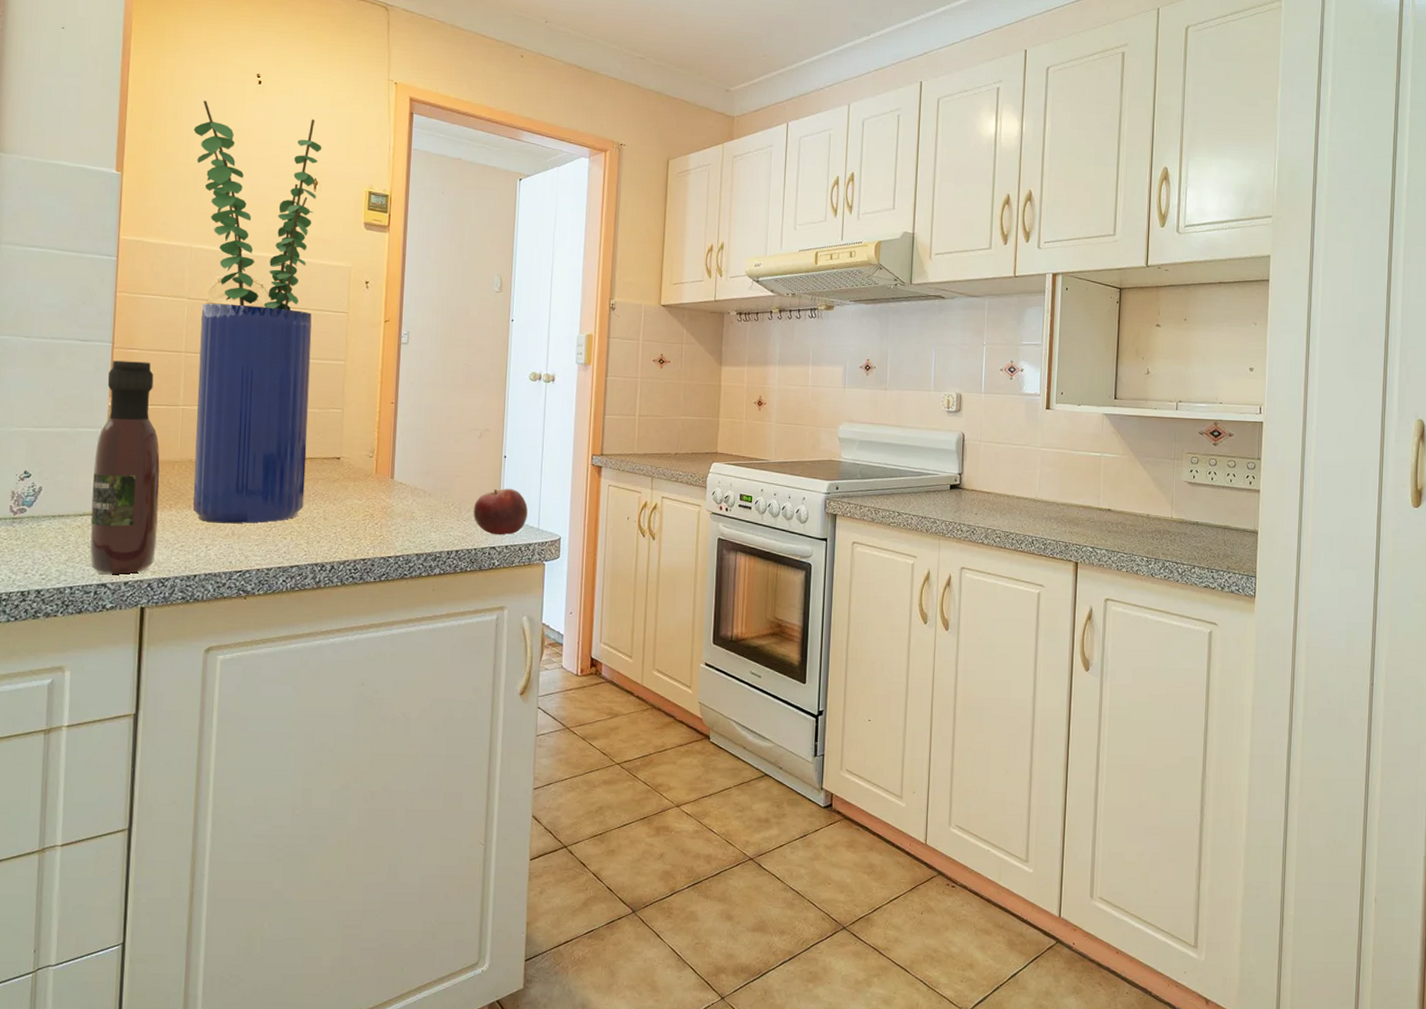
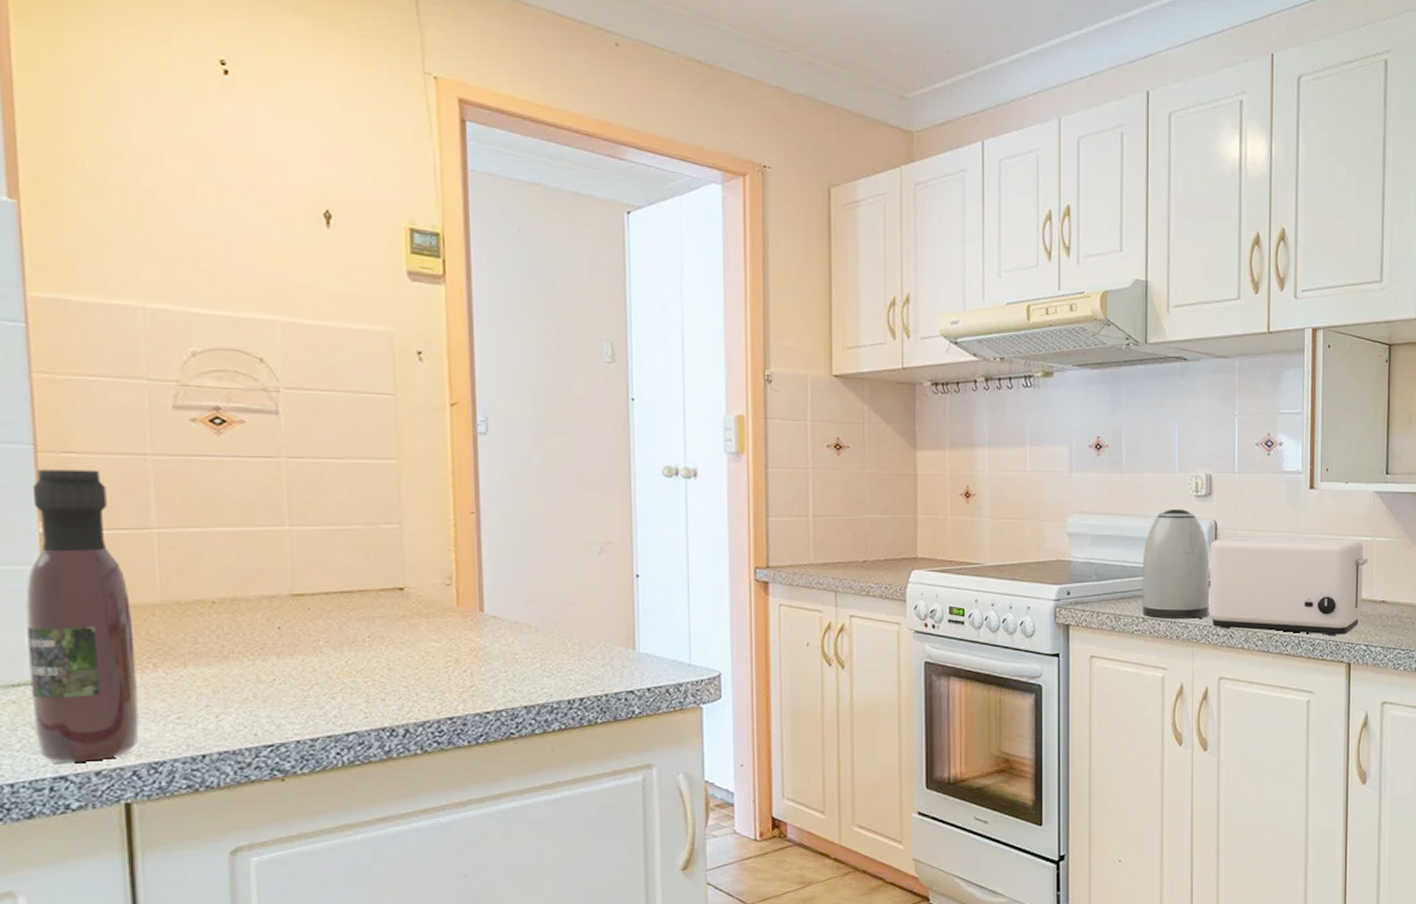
vase: present [193,100,322,523] -> none [127,96,357,684]
fruit: present [473,488,528,535] -> none [599,615,674,676]
kettle: none [898,421,957,516] -> present [1142,508,1210,620]
toaster: none [955,447,1096,538] -> present [1209,536,1368,636]

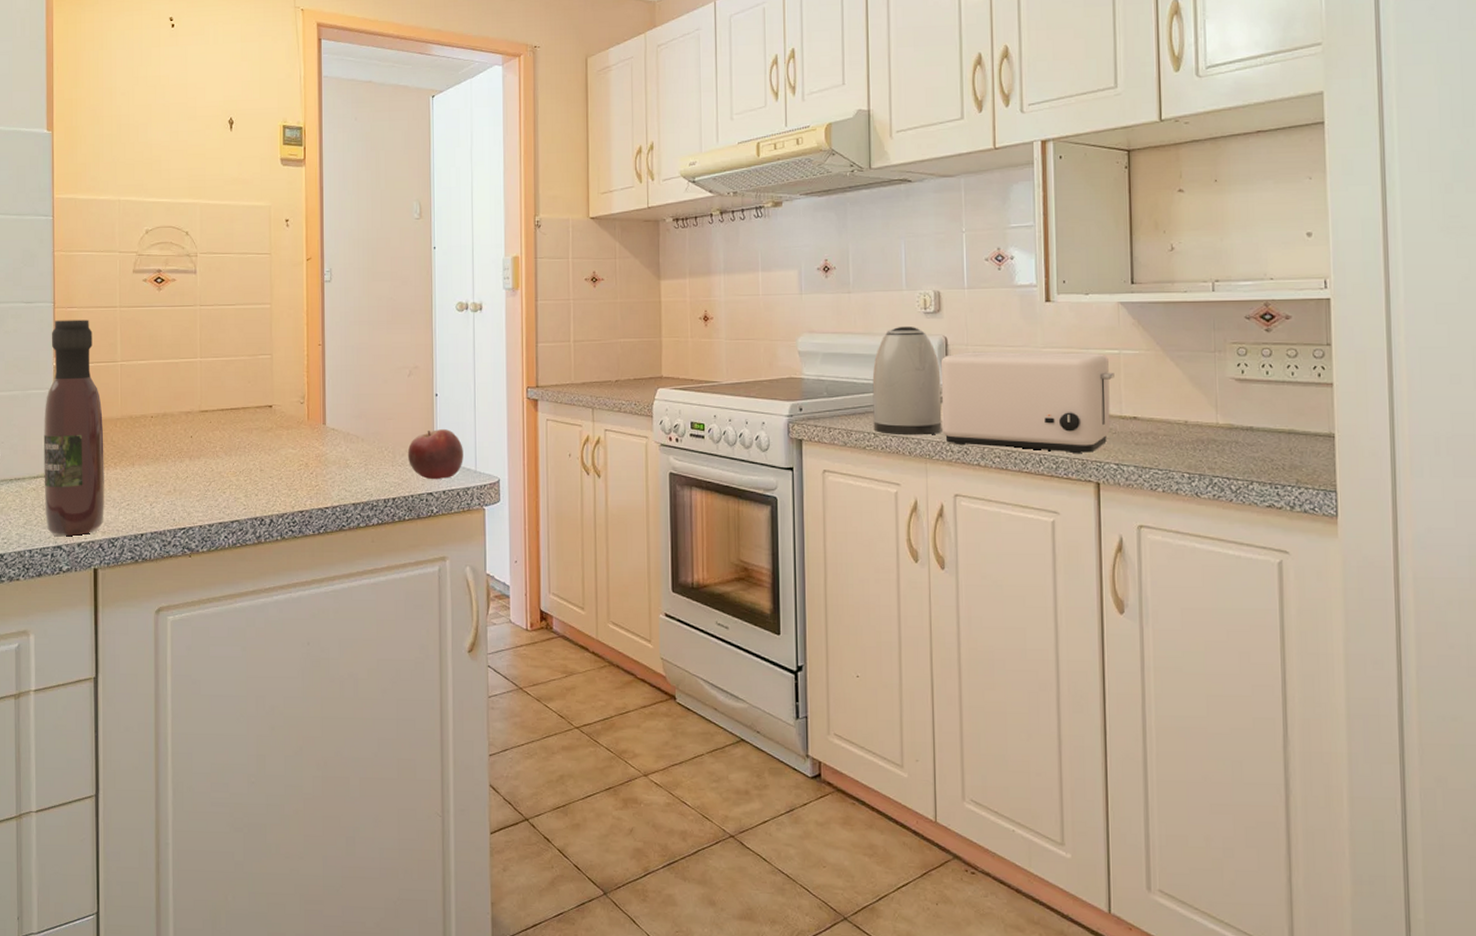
fruit: none [599,615,674,676] -> present [407,428,463,480]

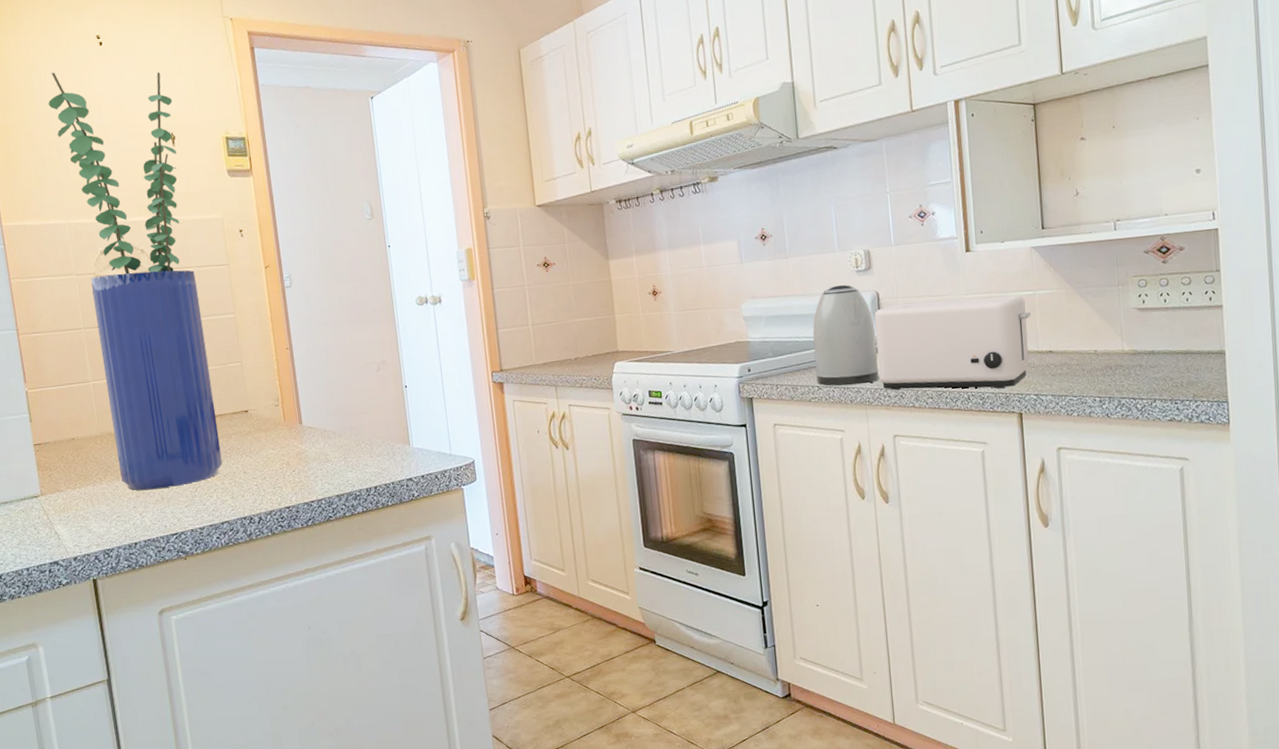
wine bottle: present [44,319,104,537] -> none [18,343,96,553]
vase: none [114,50,240,480] -> present [48,72,223,490]
fruit: present [407,428,463,480] -> none [383,417,438,466]

